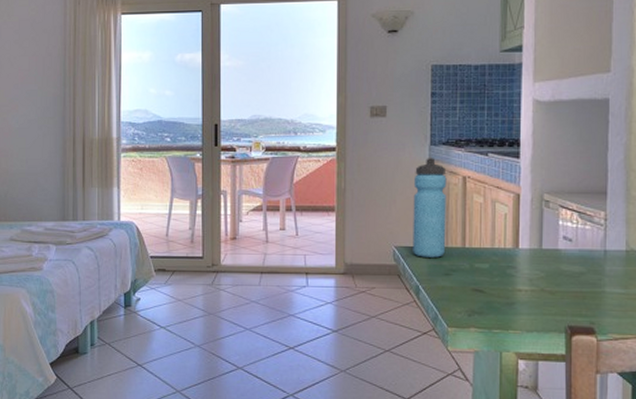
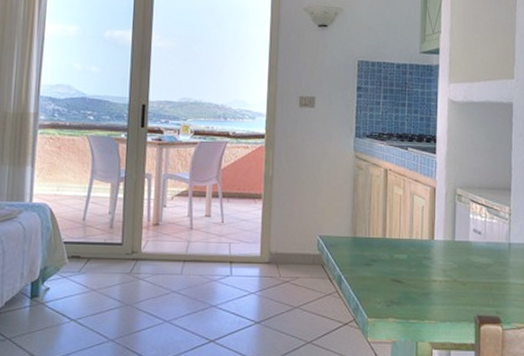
water bottle: present [413,158,447,258] -> none [336,149,370,248]

